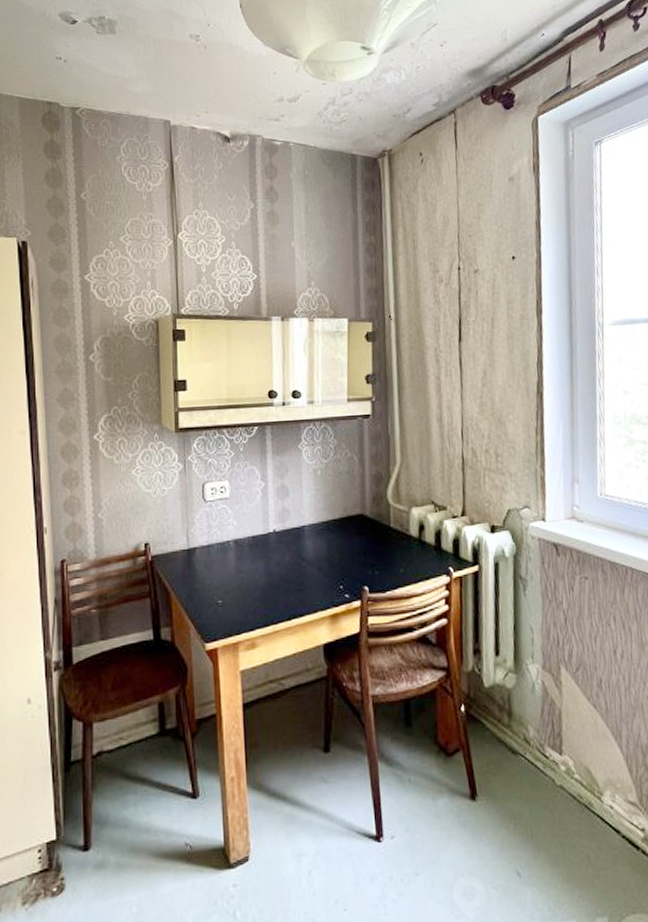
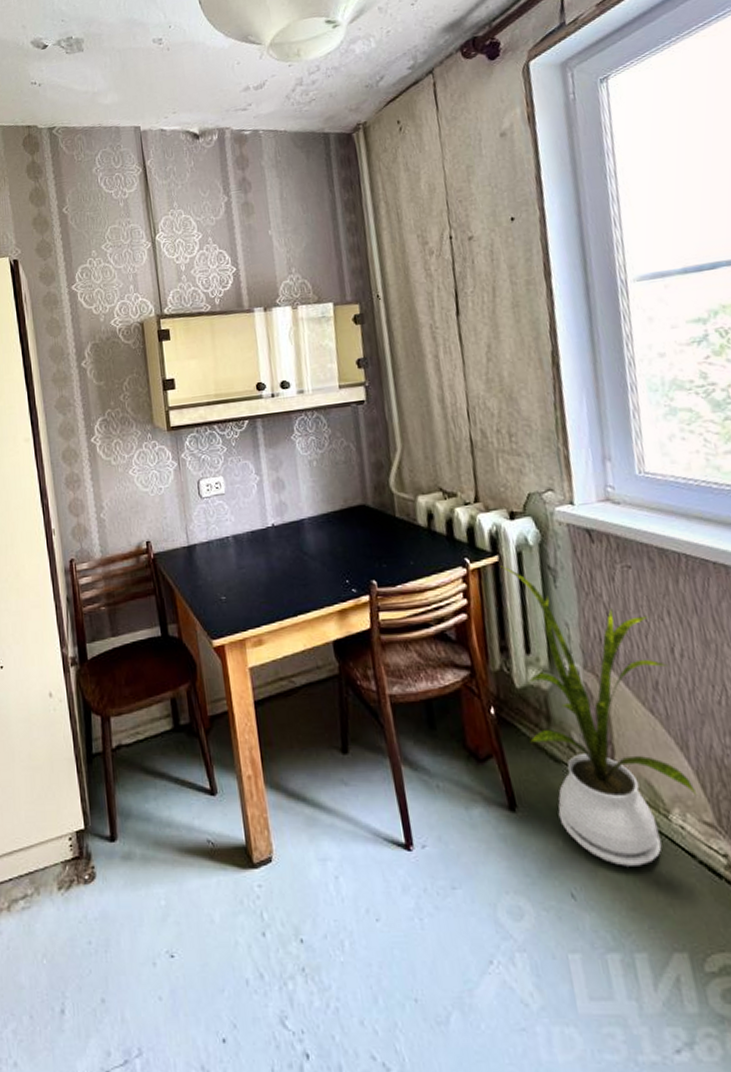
house plant: none [478,575,626,844] -> present [499,566,698,866]

